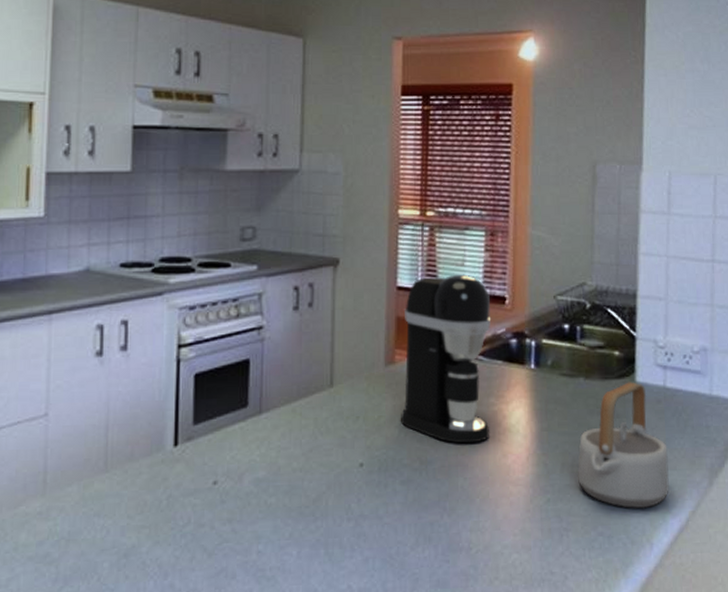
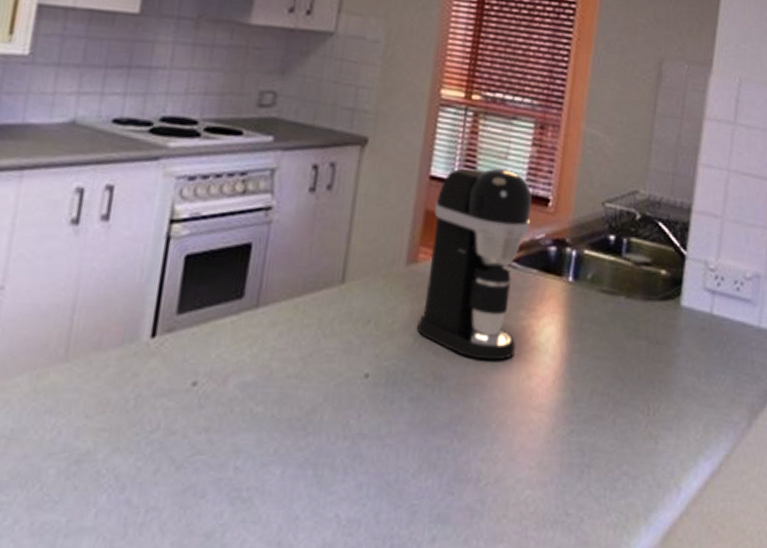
teapot: present [578,382,669,509] -> none [607,305,707,448]

